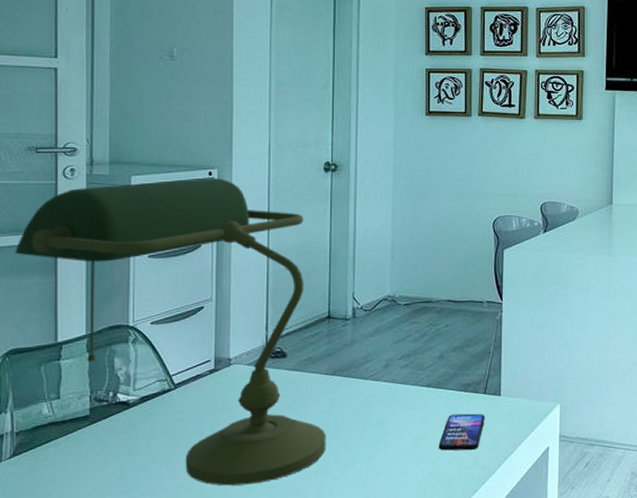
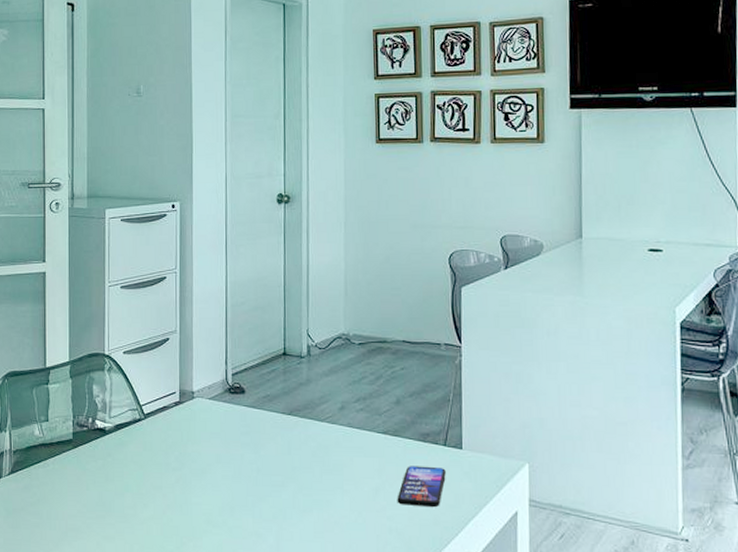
desk lamp: present [15,177,326,486] -> none [12,210,285,522]

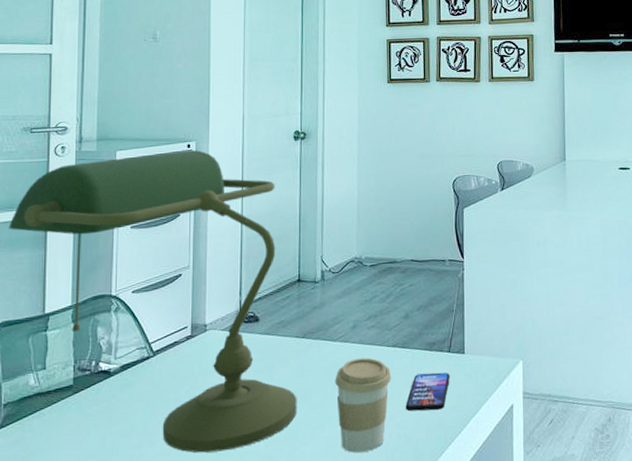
desk lamp: none [12,210,285,522] -> present [8,149,297,453]
coffee cup: none [322,442,381,542] -> present [335,357,391,453]

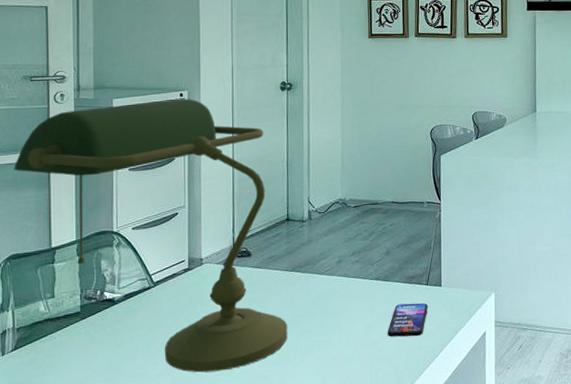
coffee cup: present [335,357,391,453] -> none [322,289,374,373]

